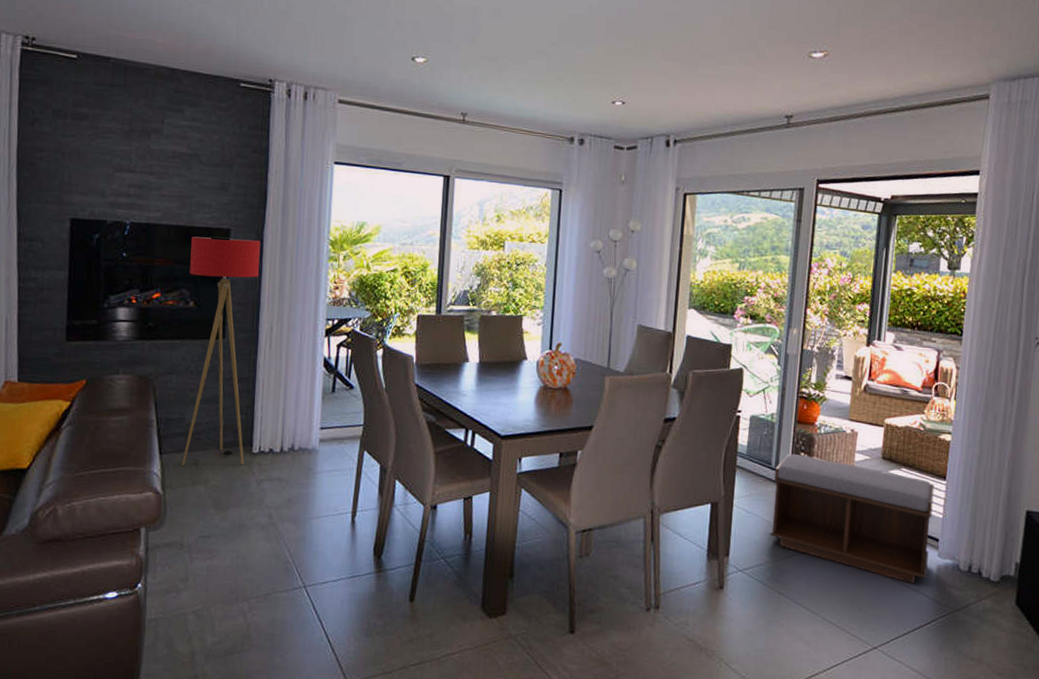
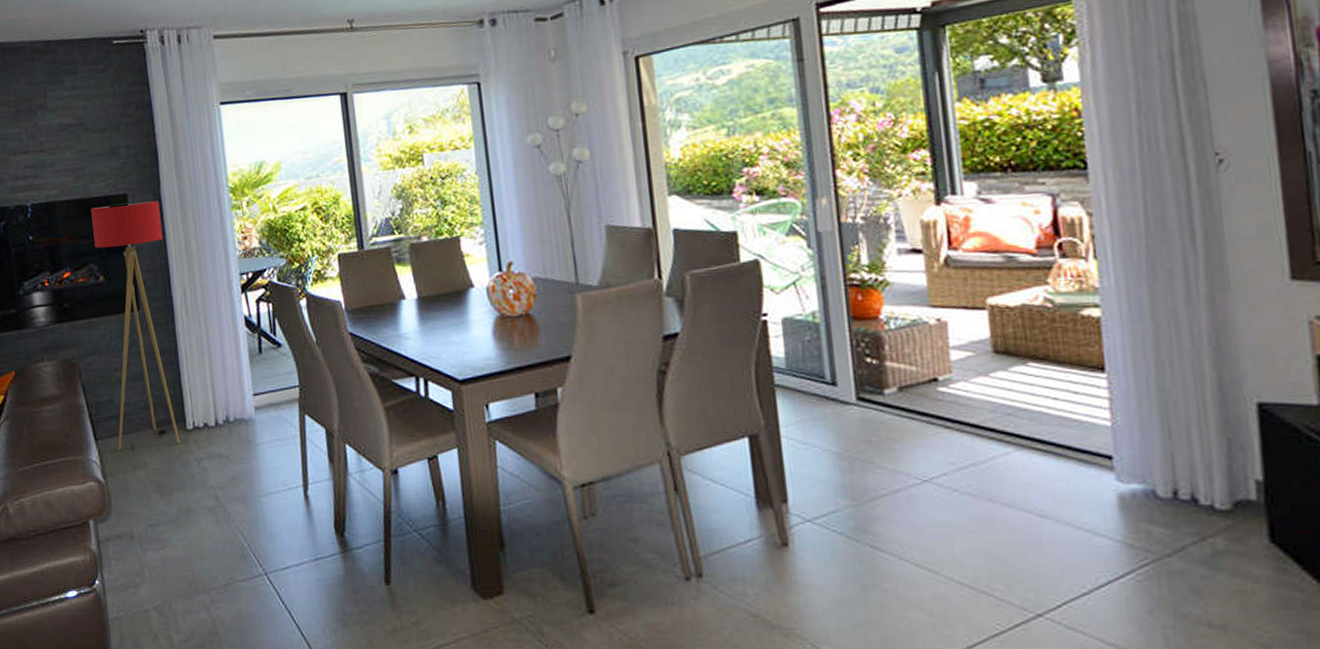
bench: present [770,453,935,584] -> none [832,360,1104,523]

